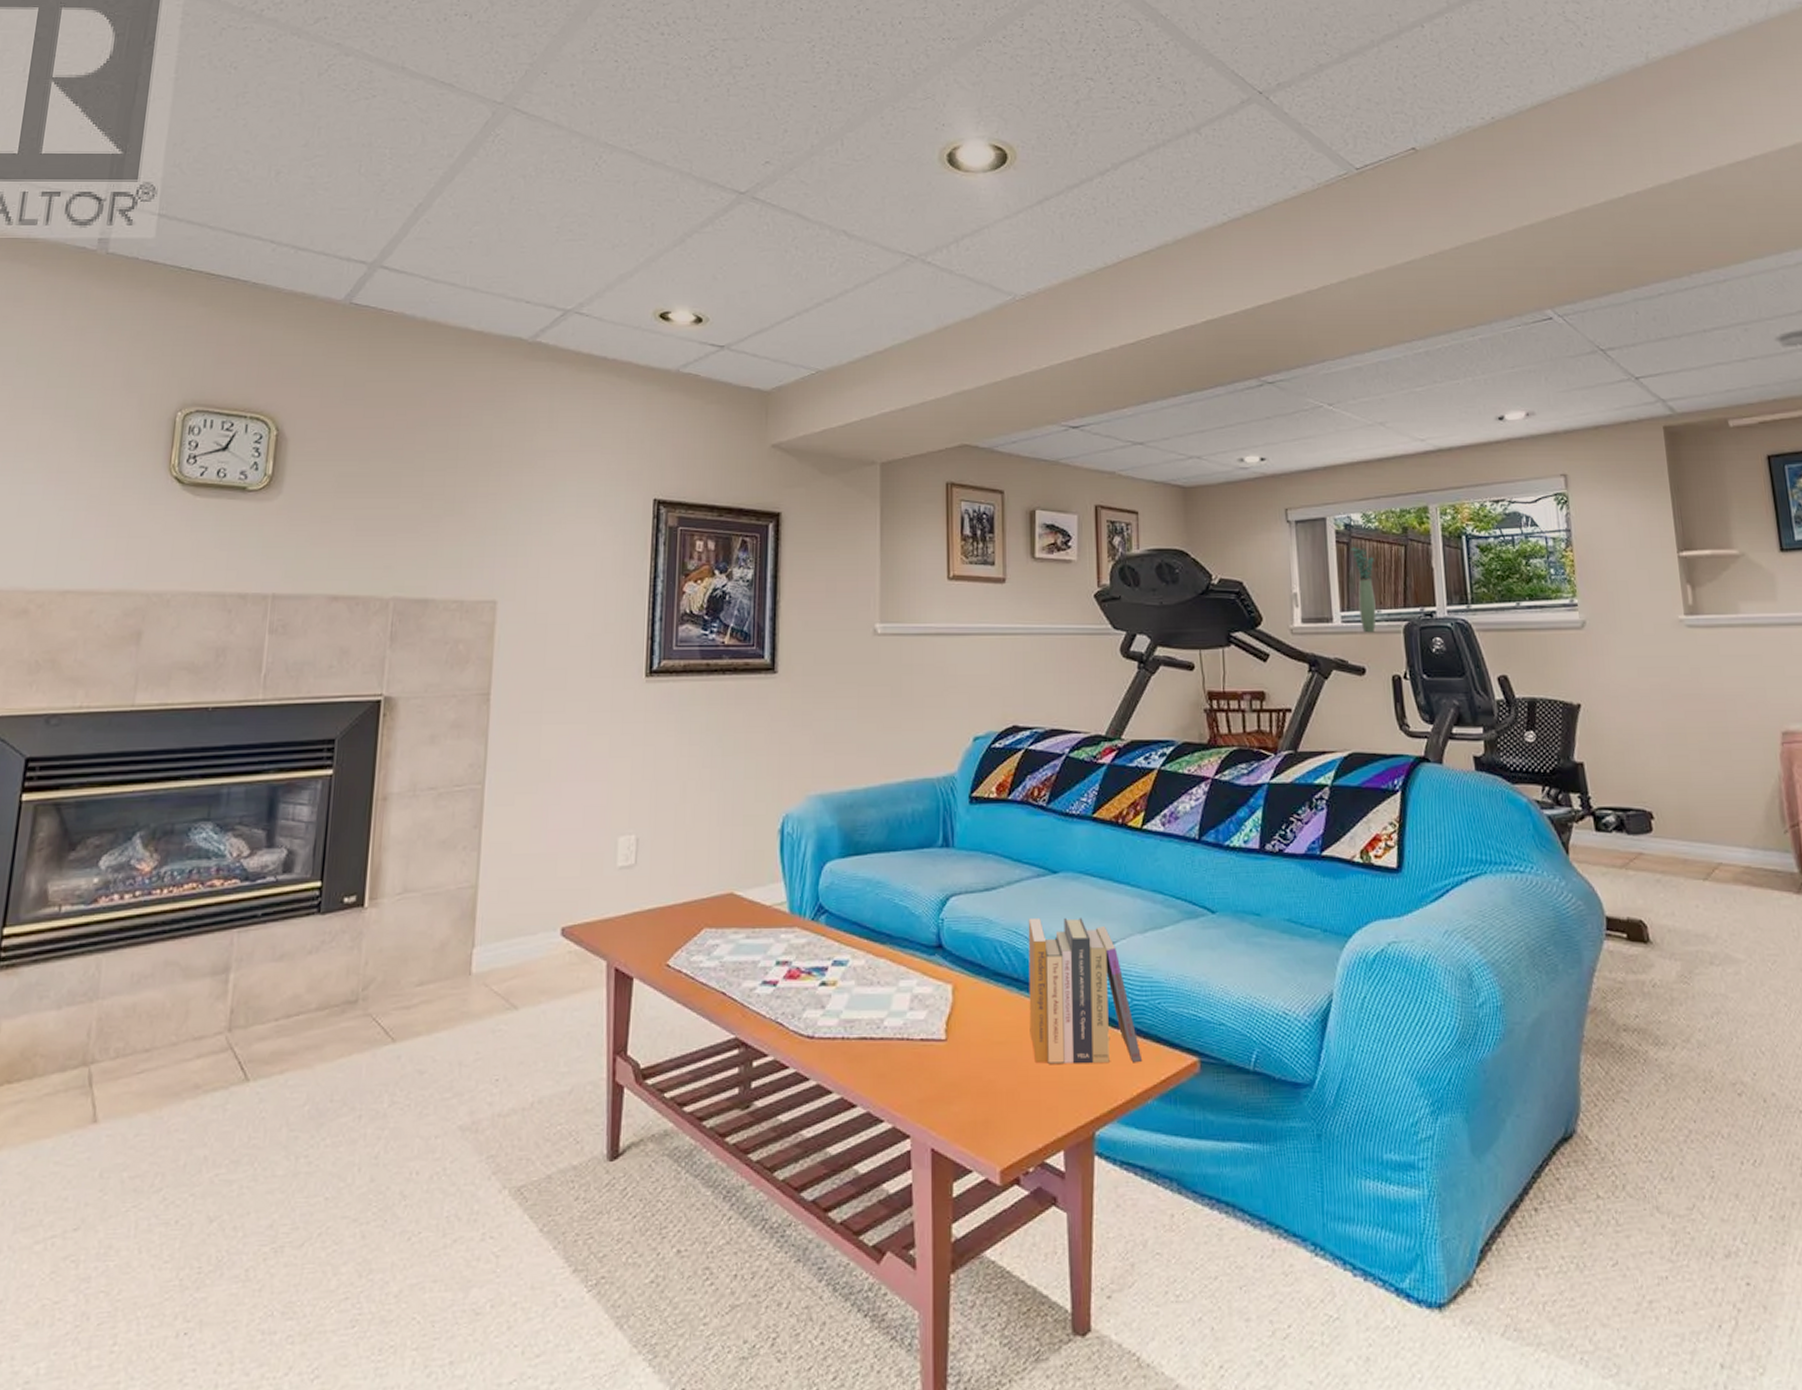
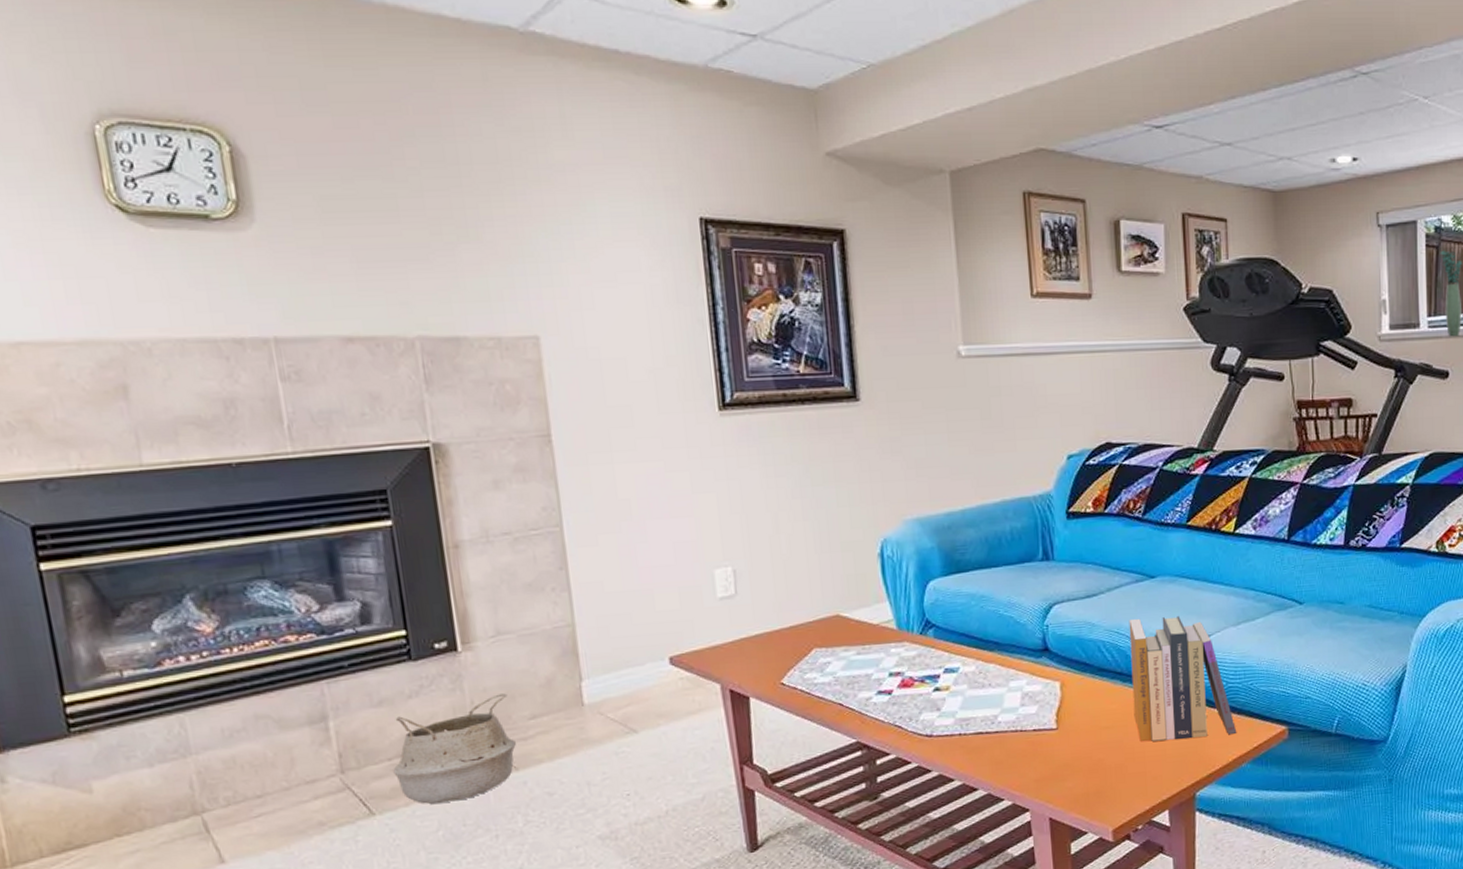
woven basket: none [277,955,401,1074] -> present [393,693,517,805]

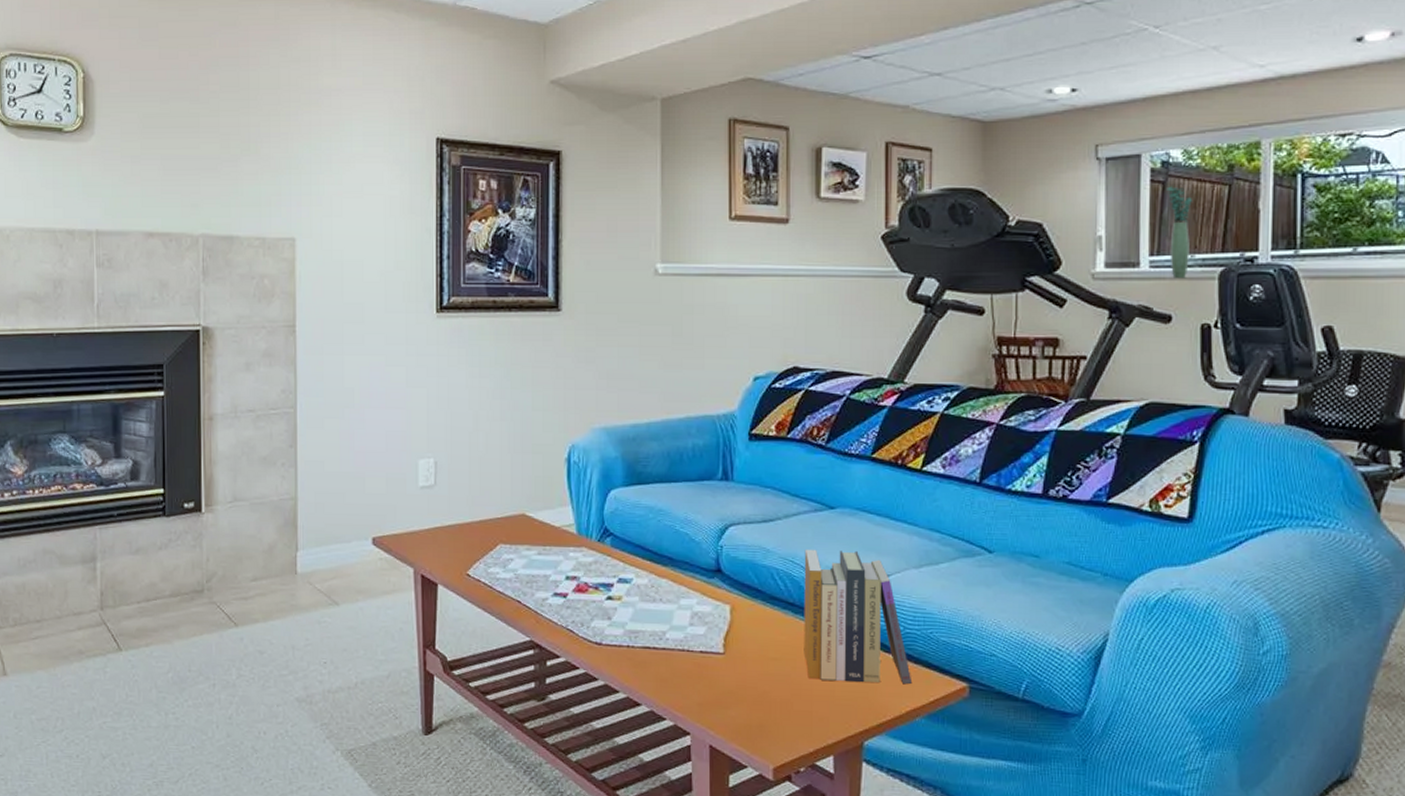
woven basket: present [393,693,517,805] -> none [140,554,239,648]

